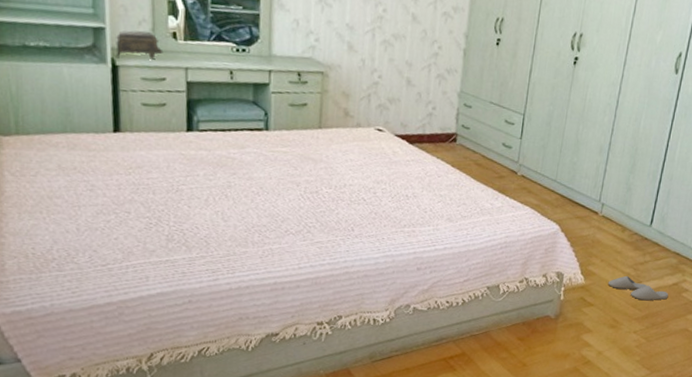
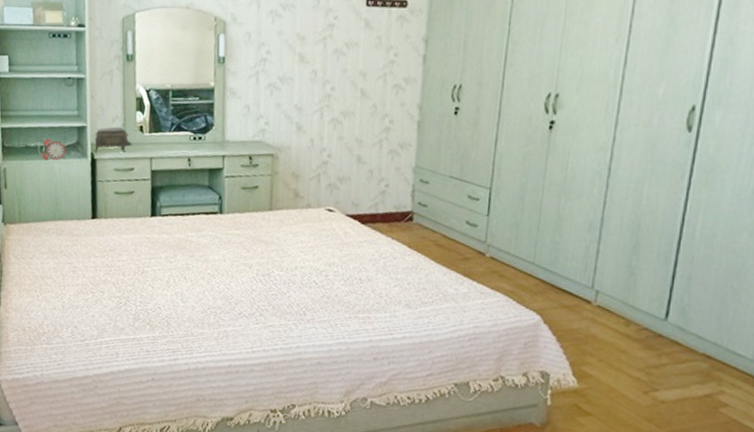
alarm clock: none [39,37,82,64] -> present [37,138,69,161]
slippers: present [608,275,669,301] -> none [610,380,699,415]

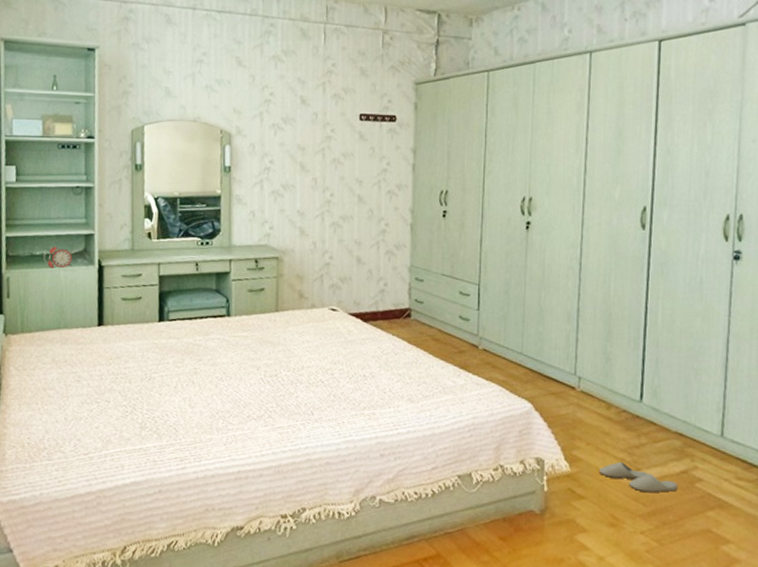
jewelry box: present [94,126,132,152] -> none [102,233,140,258]
slippers: none [610,380,699,415] -> present [599,461,678,493]

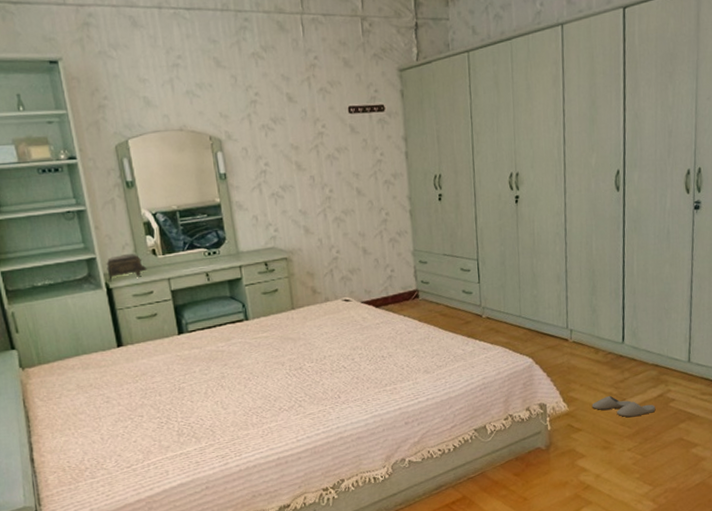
alarm clock: present [43,246,76,269] -> none [46,275,80,298]
jewelry box: none [102,233,140,258] -> present [106,253,147,281]

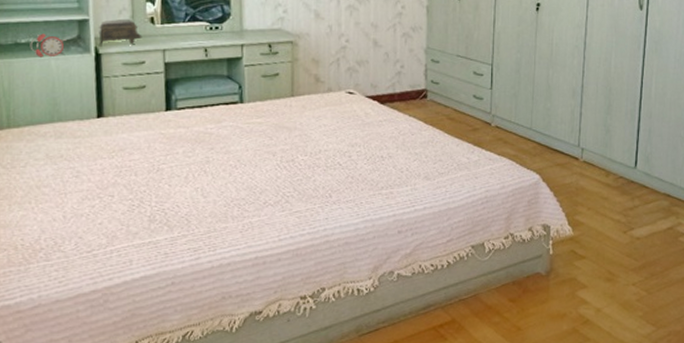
alarm clock: none [46,275,80,298] -> present [30,33,68,58]
slippers: present [591,395,656,418] -> none [598,223,665,249]

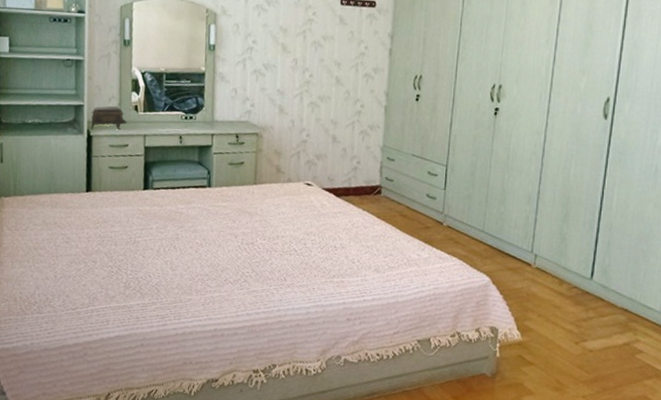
alarm clock: present [30,33,68,58] -> none [35,115,66,136]

